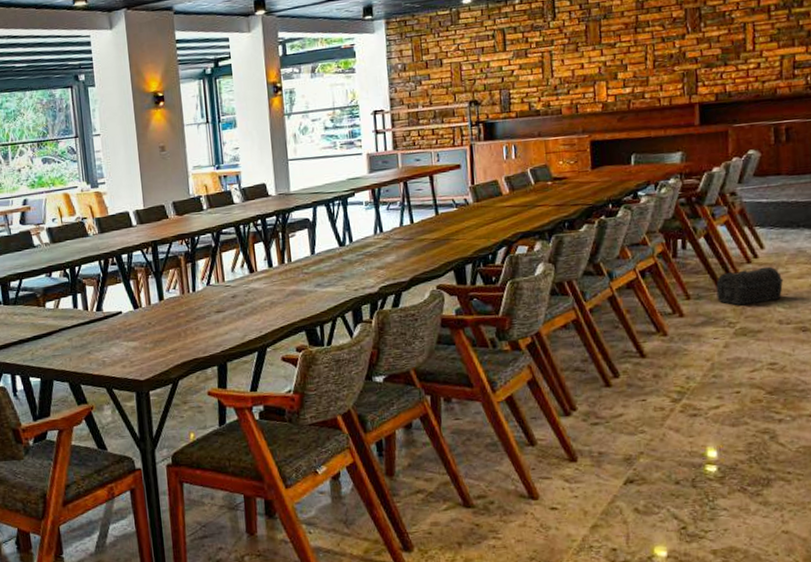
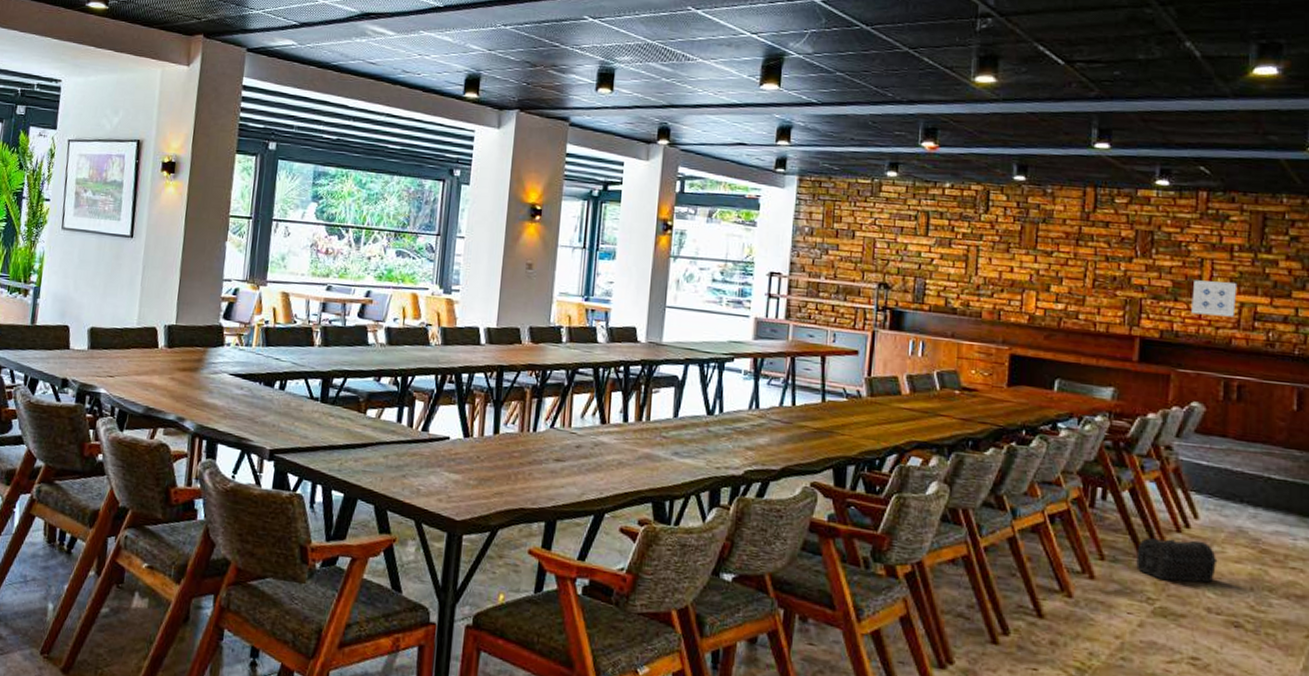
wall art: none [739,39,777,74] -> present [1192,280,1238,317]

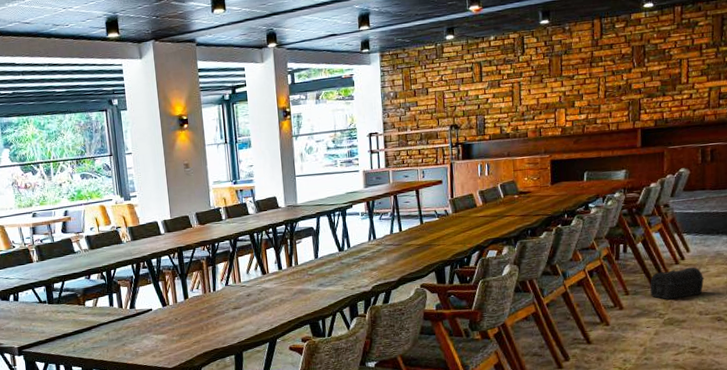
wall art: present [1192,280,1238,317] -> none [675,73,707,103]

